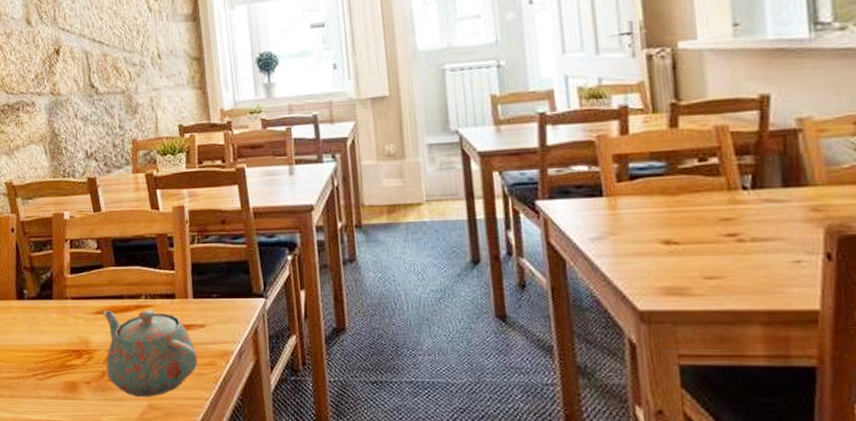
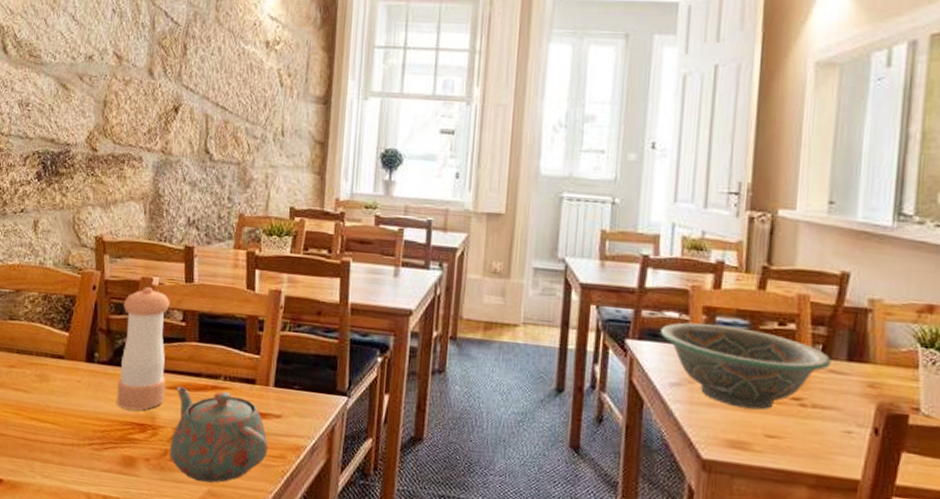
pepper shaker: none [41,221,94,338] -> present [116,286,170,411]
decorative bowl: none [571,170,765,253] -> present [661,322,831,410]

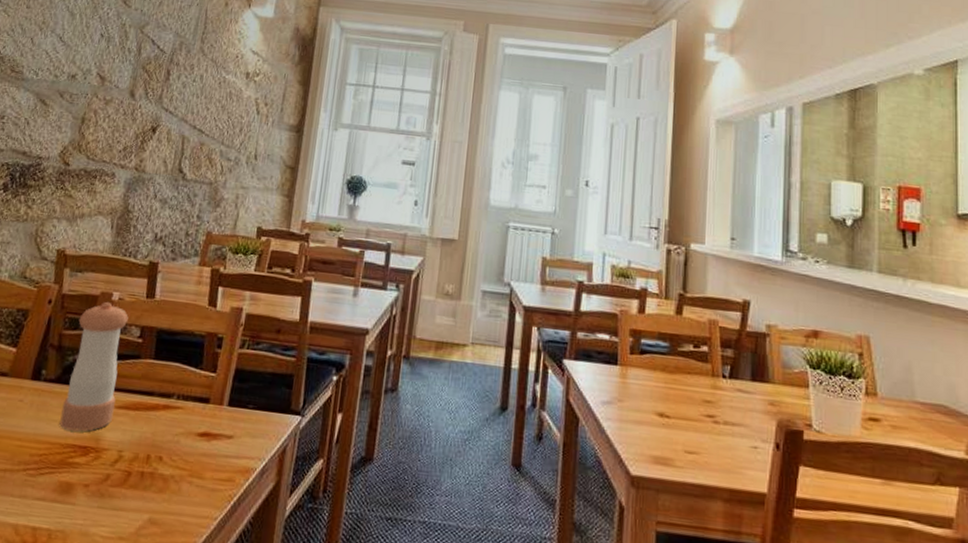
teapot: present [170,386,269,483] -> none [111,406,217,510]
decorative bowl: present [661,322,831,410] -> none [594,344,738,427]

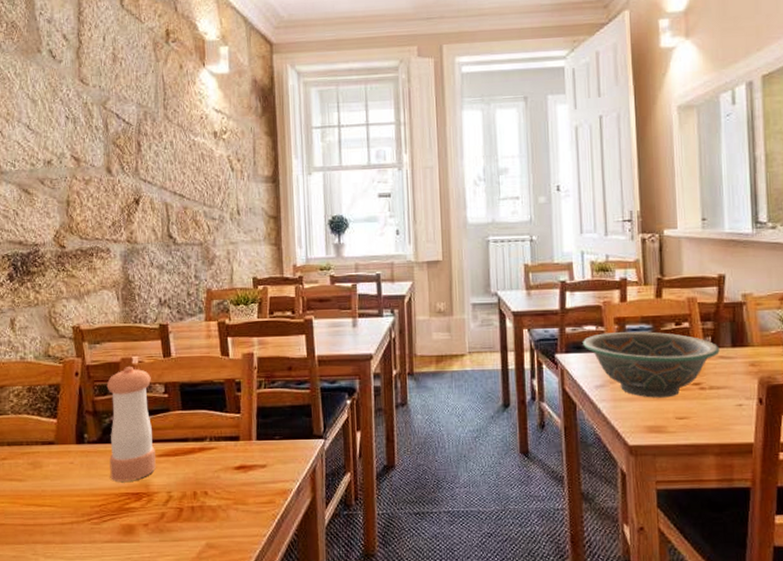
decorative bowl: none [594,344,738,427] -> present [583,331,720,398]

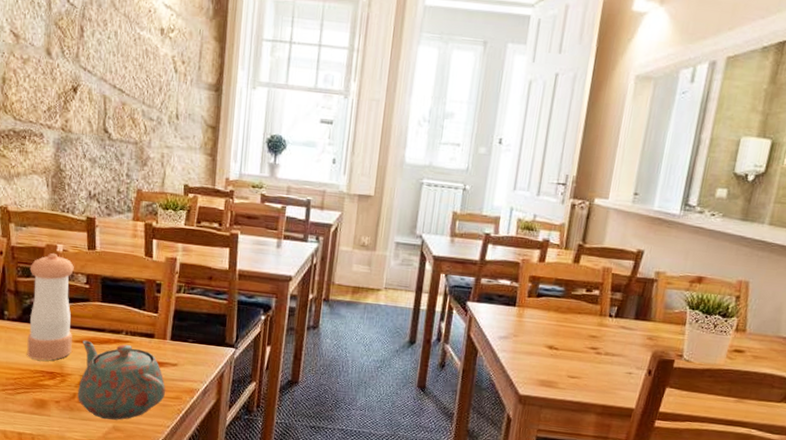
teapot: none [166,452,258,536] -> present [78,340,166,420]
decorative bowl: present [583,331,720,398] -> none [495,288,623,357]

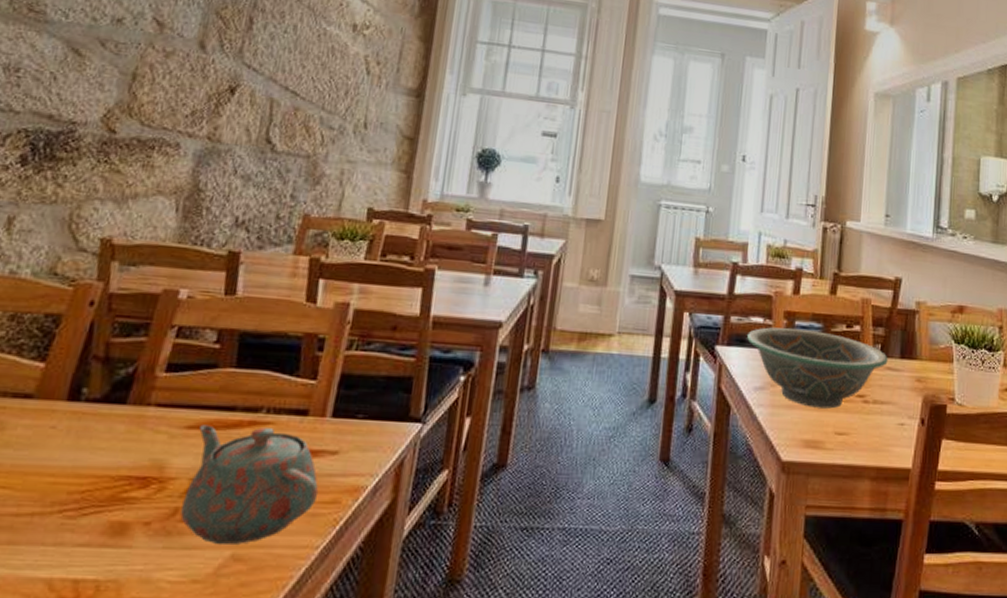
pepper shaker: present [27,252,74,361] -> none [108,300,201,460]
decorative bowl: none [495,288,623,357] -> present [747,327,888,409]

